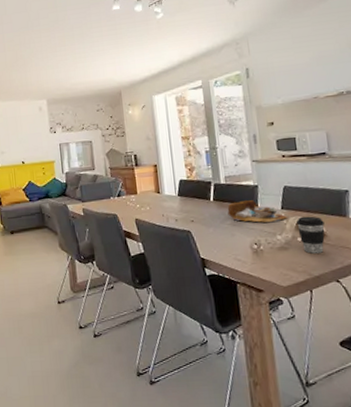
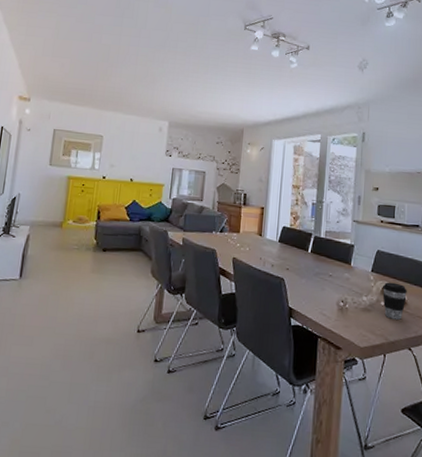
soup bowl: present [227,200,288,223] -> none [322,257,376,284]

